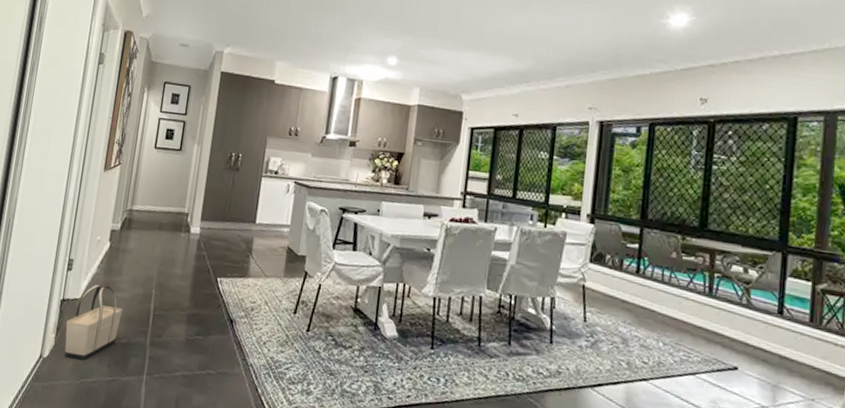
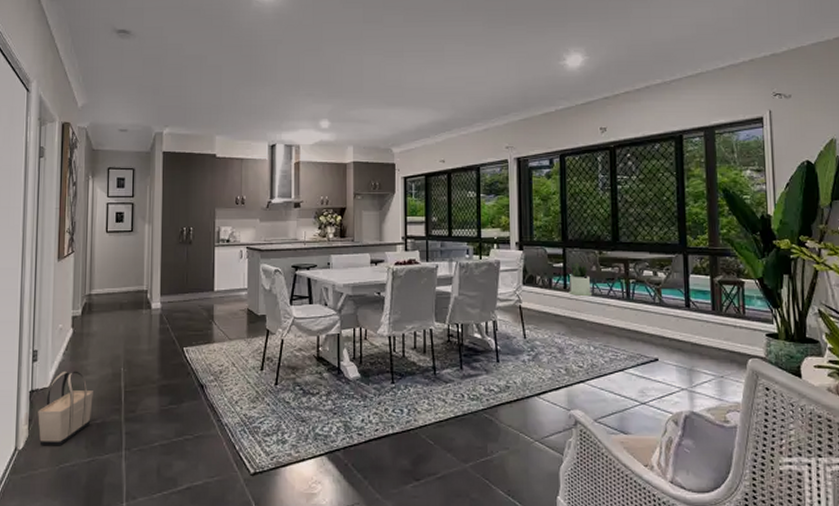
planter: none [641,245,669,286] -> present [569,262,593,297]

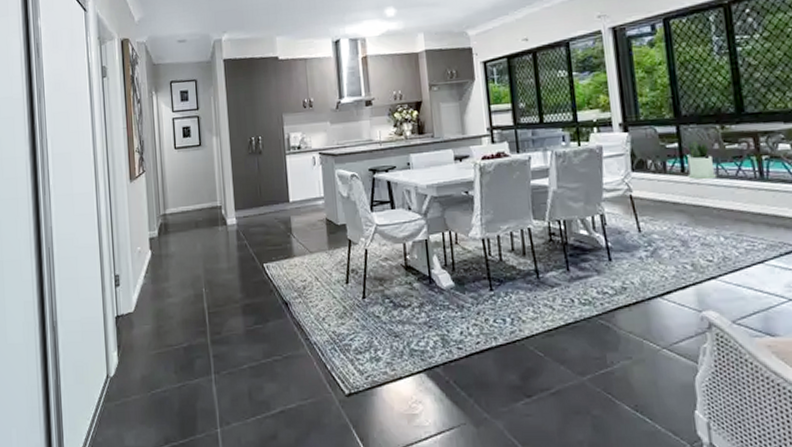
shopping bag: present [38,370,93,446] -> none [125,294,178,372]

